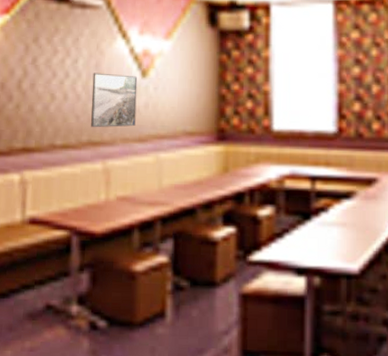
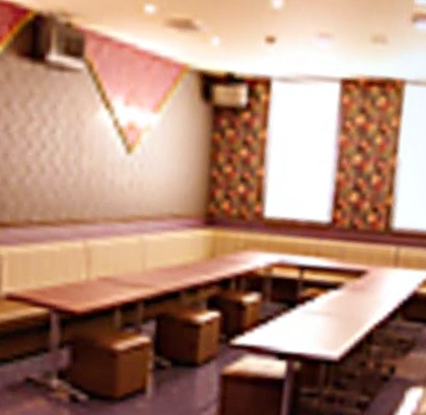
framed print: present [91,72,138,128] -> none [70,145,122,206]

